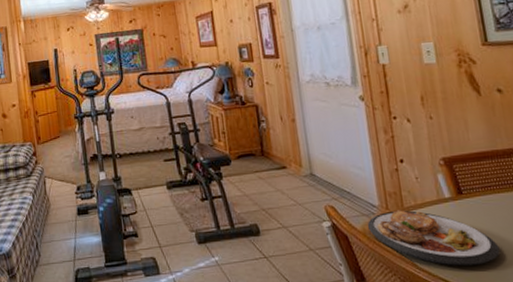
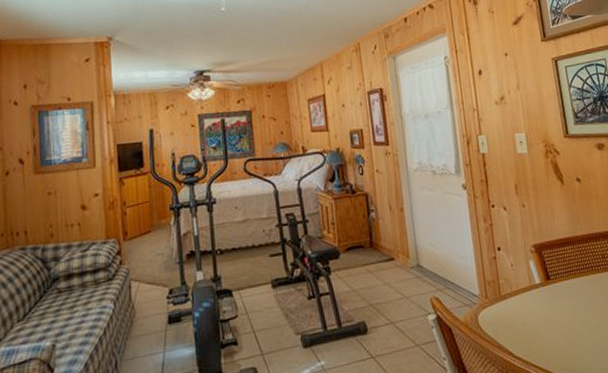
plate: present [367,210,500,266] -> none [469,298,581,352]

